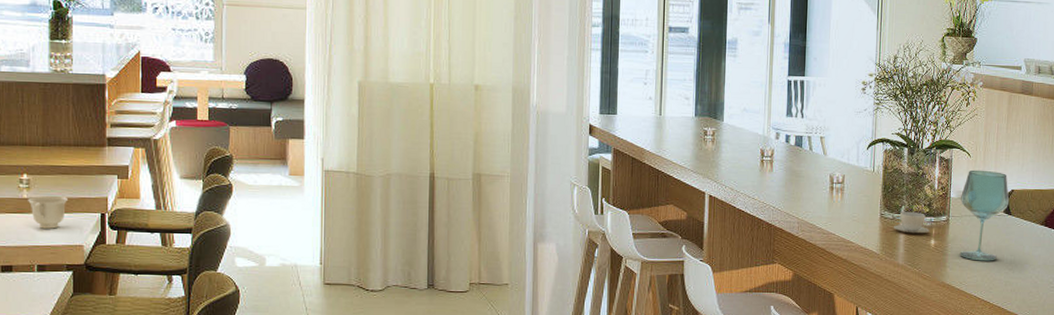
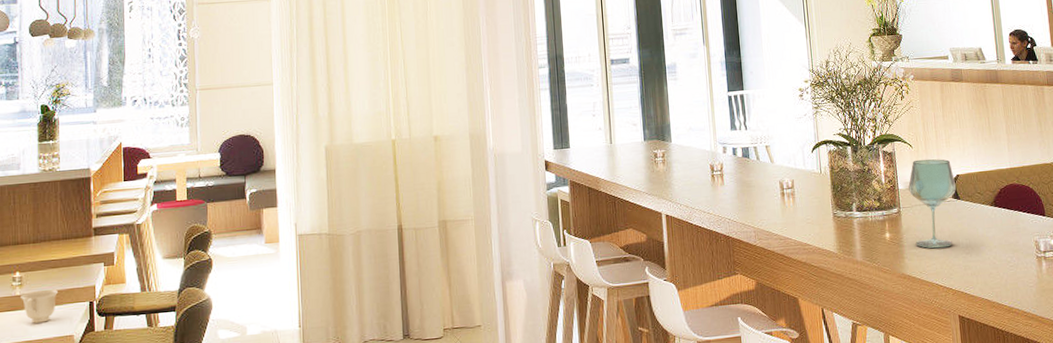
teacup: present [893,211,930,234] -> none [847,207,883,230]

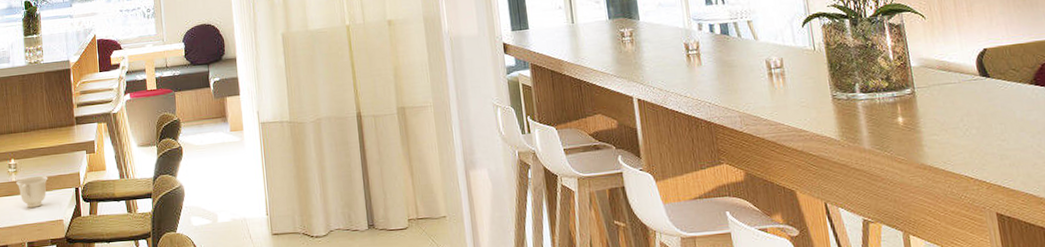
wine glass: present [908,159,957,249] -> none [923,30,985,135]

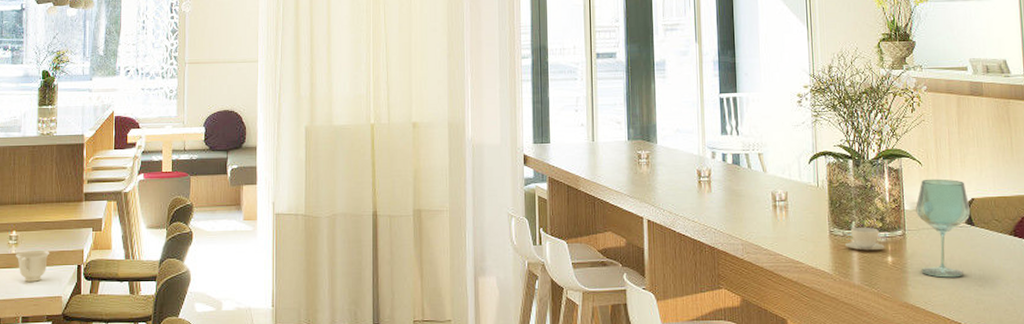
teacup: none [849,88,894,114] -> present [844,227,885,251]
wine glass: none [923,30,985,135] -> present [916,179,971,278]

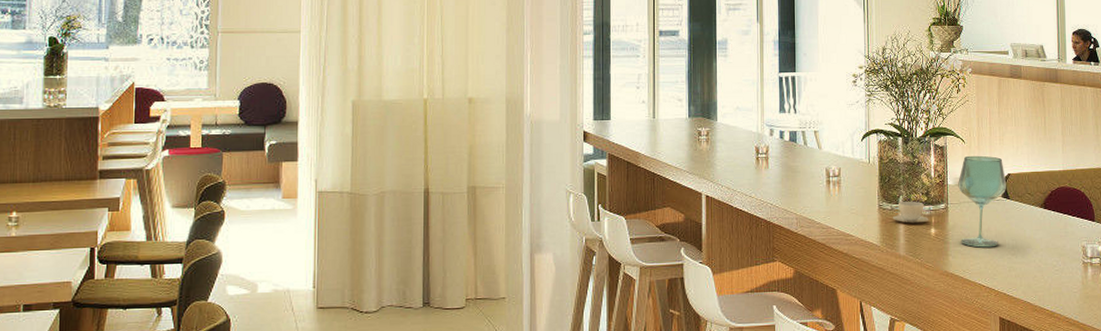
teacup: present [15,250,50,282] -> none [15,232,58,267]

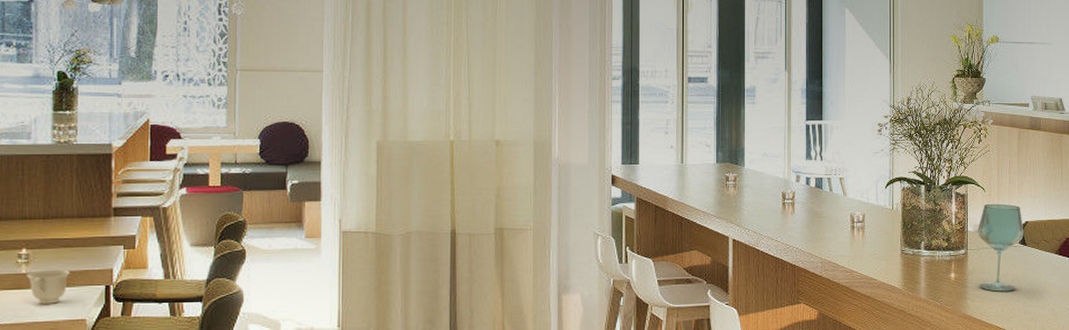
teacup: none [15,232,58,267] -> present [25,269,71,304]
teacup: present [892,201,929,223] -> none [914,246,949,268]

